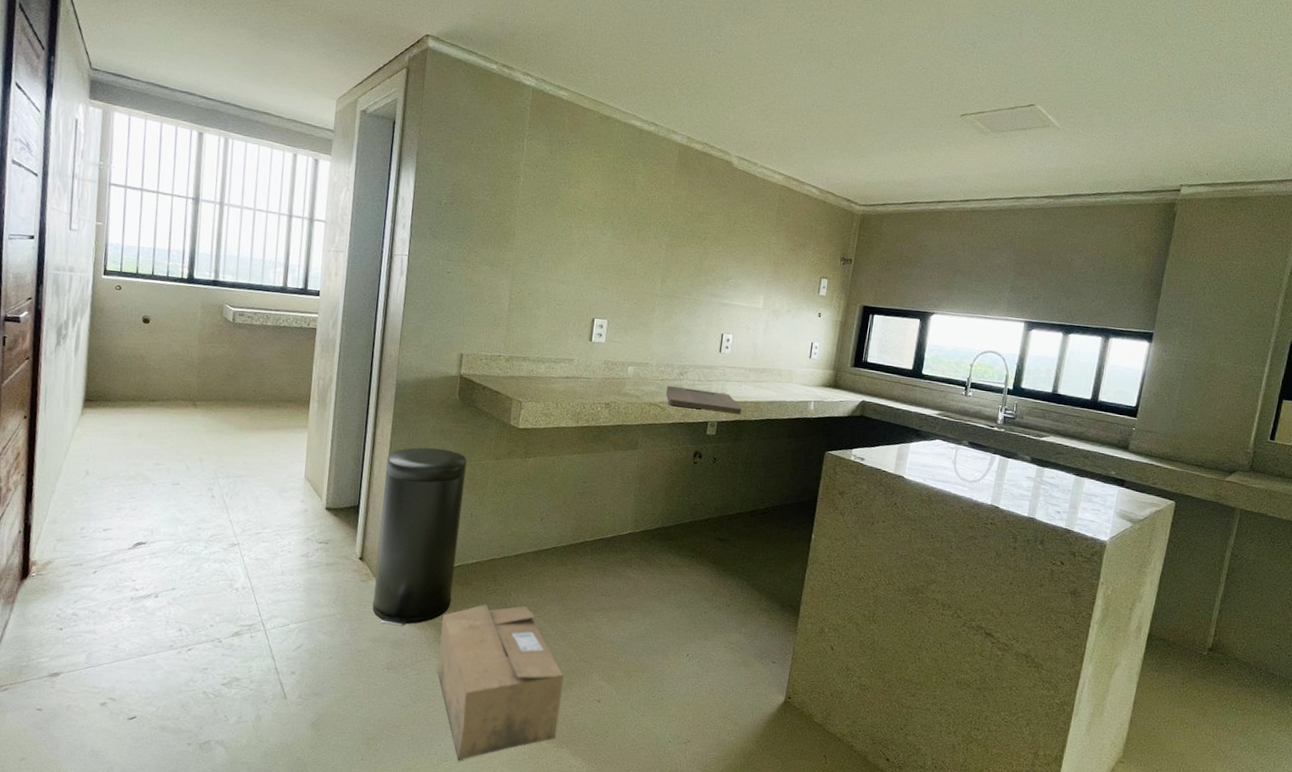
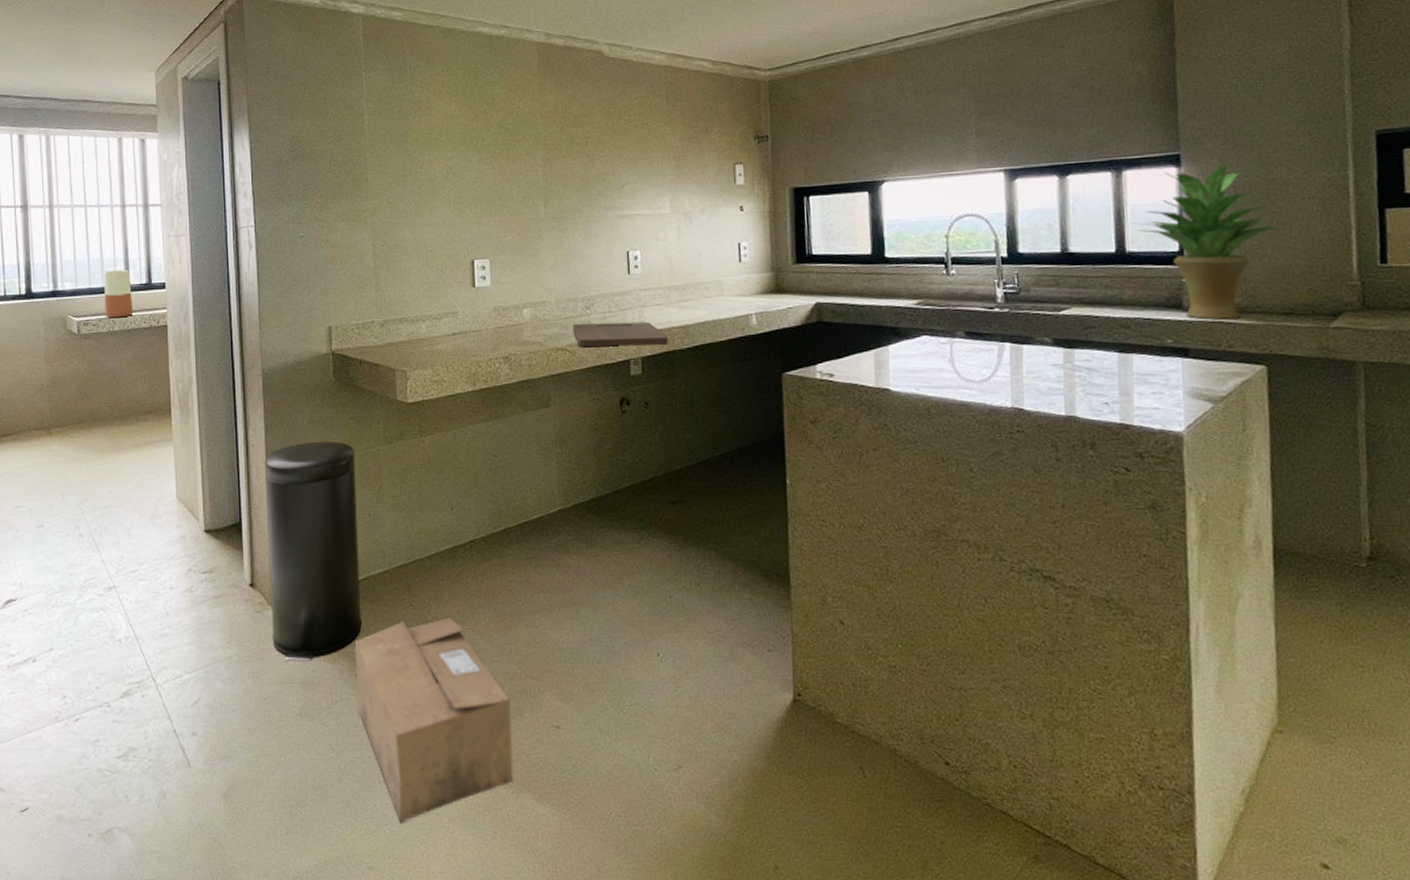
vase: none [260,271,288,315] -> present [104,270,134,319]
potted plant: none [1107,344,1209,464] -> present [1132,166,1278,320]

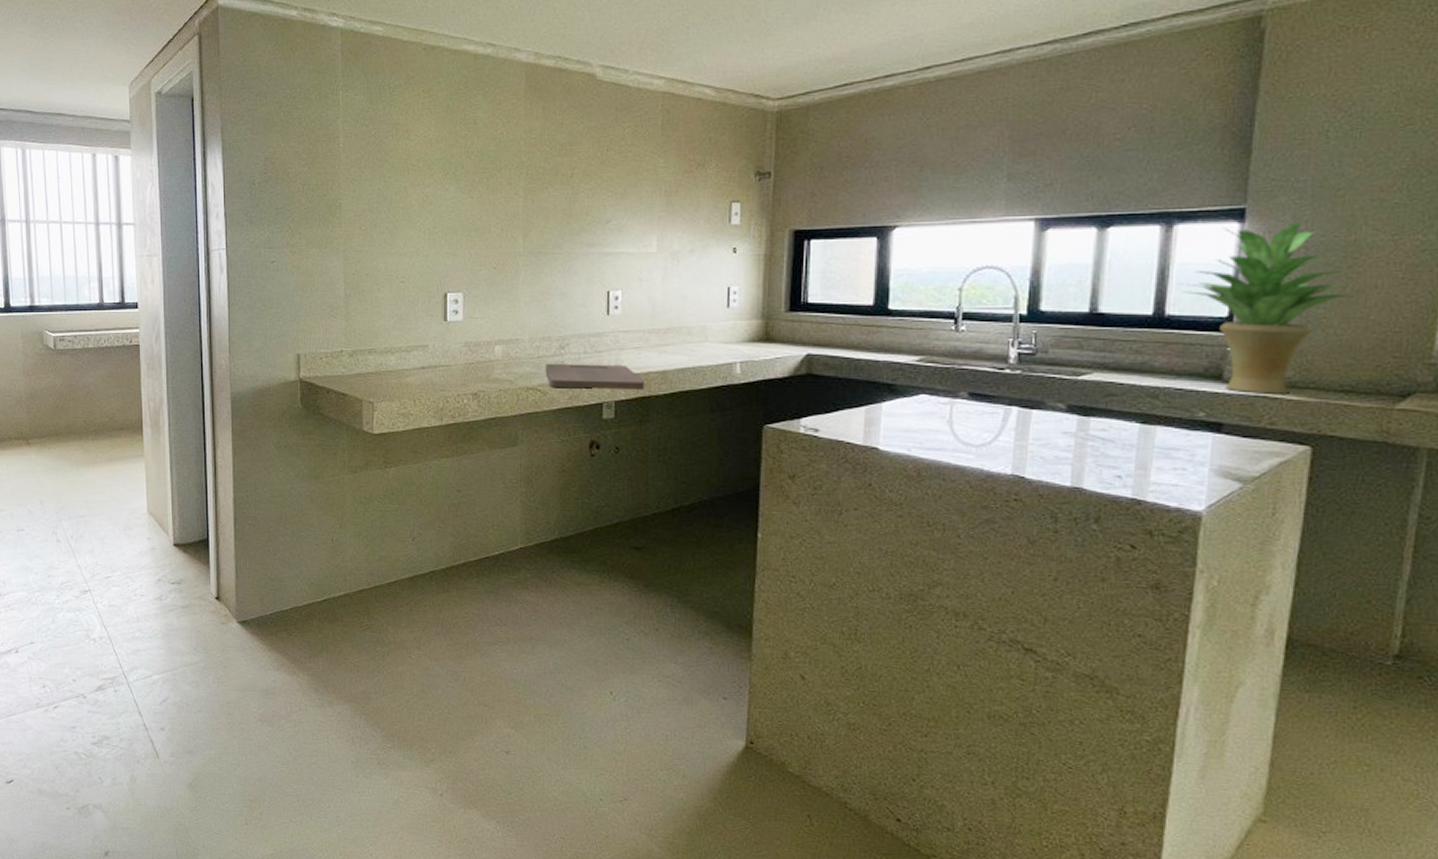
vase: present [104,270,134,319] -> none [79,288,108,335]
pedal bin: present [264,441,362,663] -> none [231,466,321,674]
cardboard box: present [354,618,514,822] -> none [314,642,462,824]

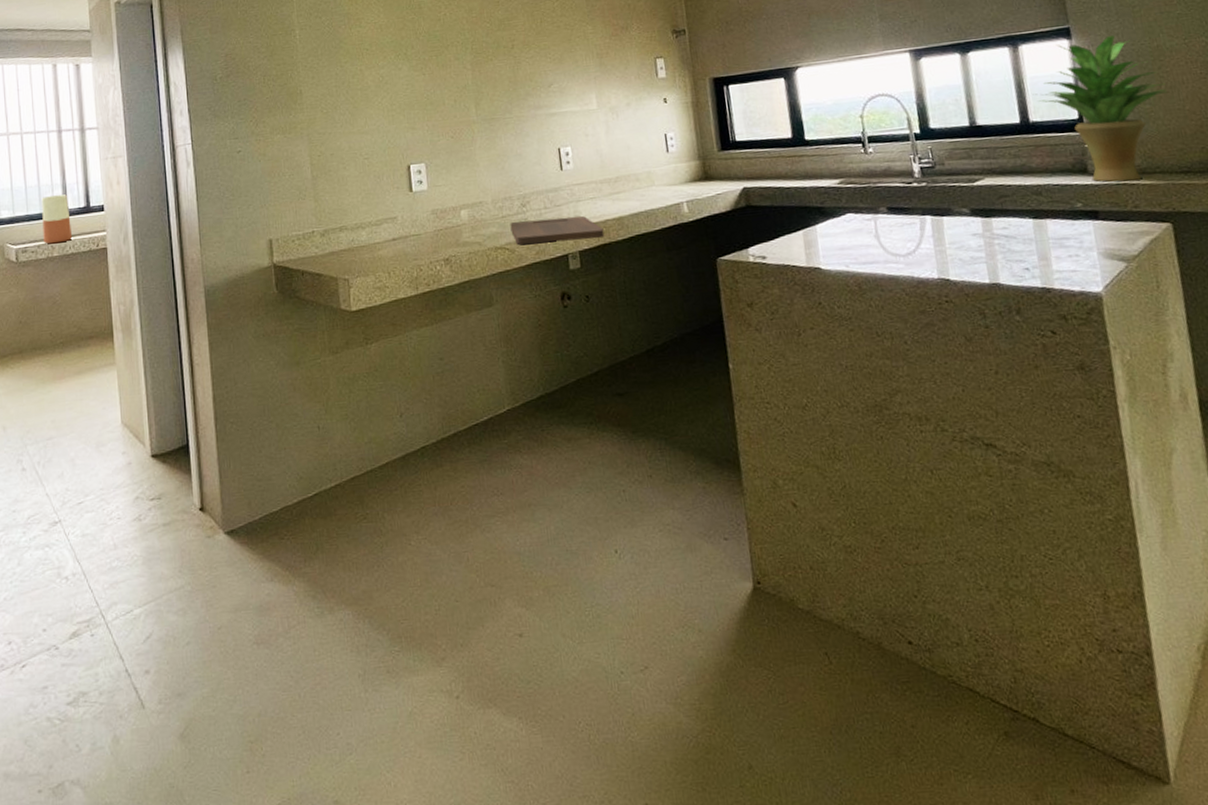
vase: none [79,288,108,335] -> present [41,194,73,245]

